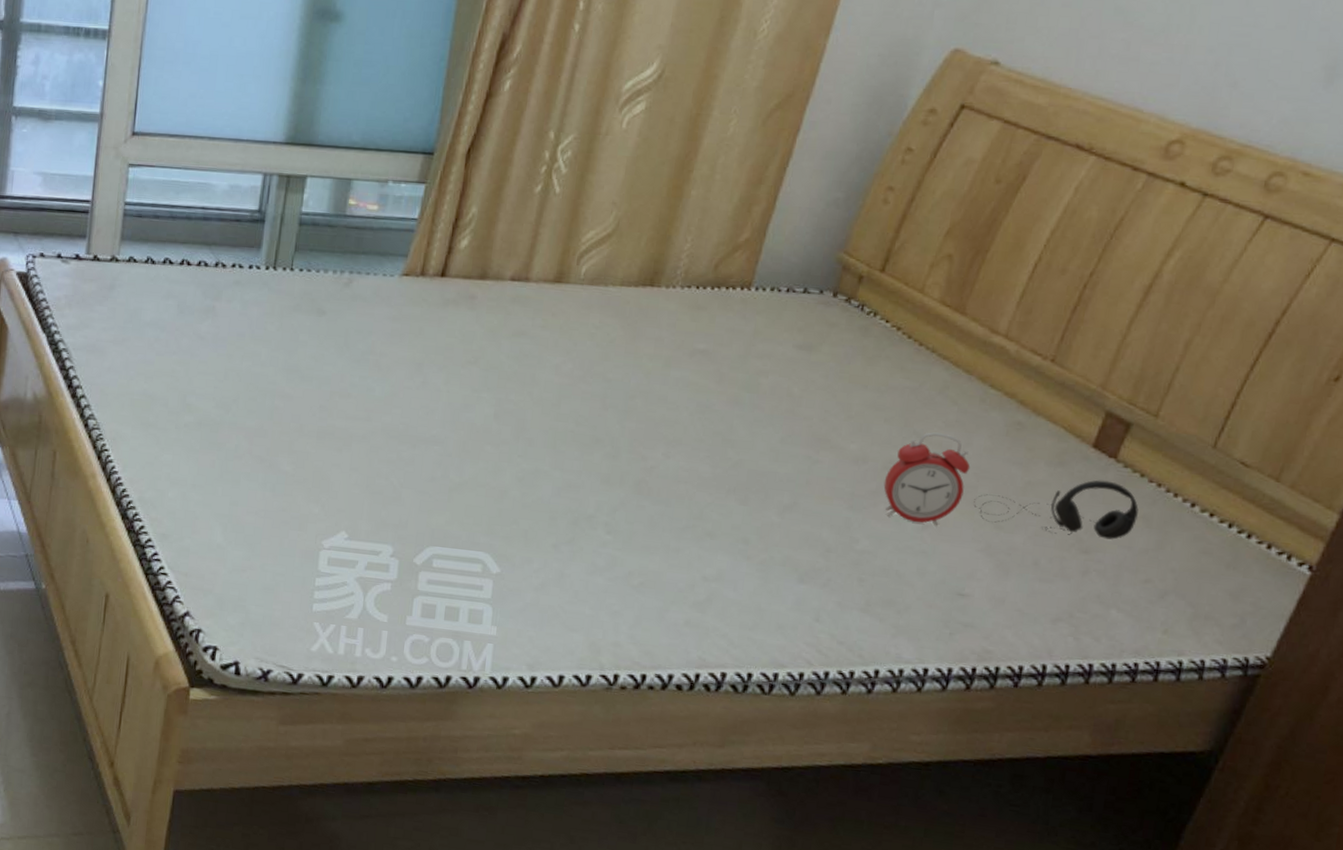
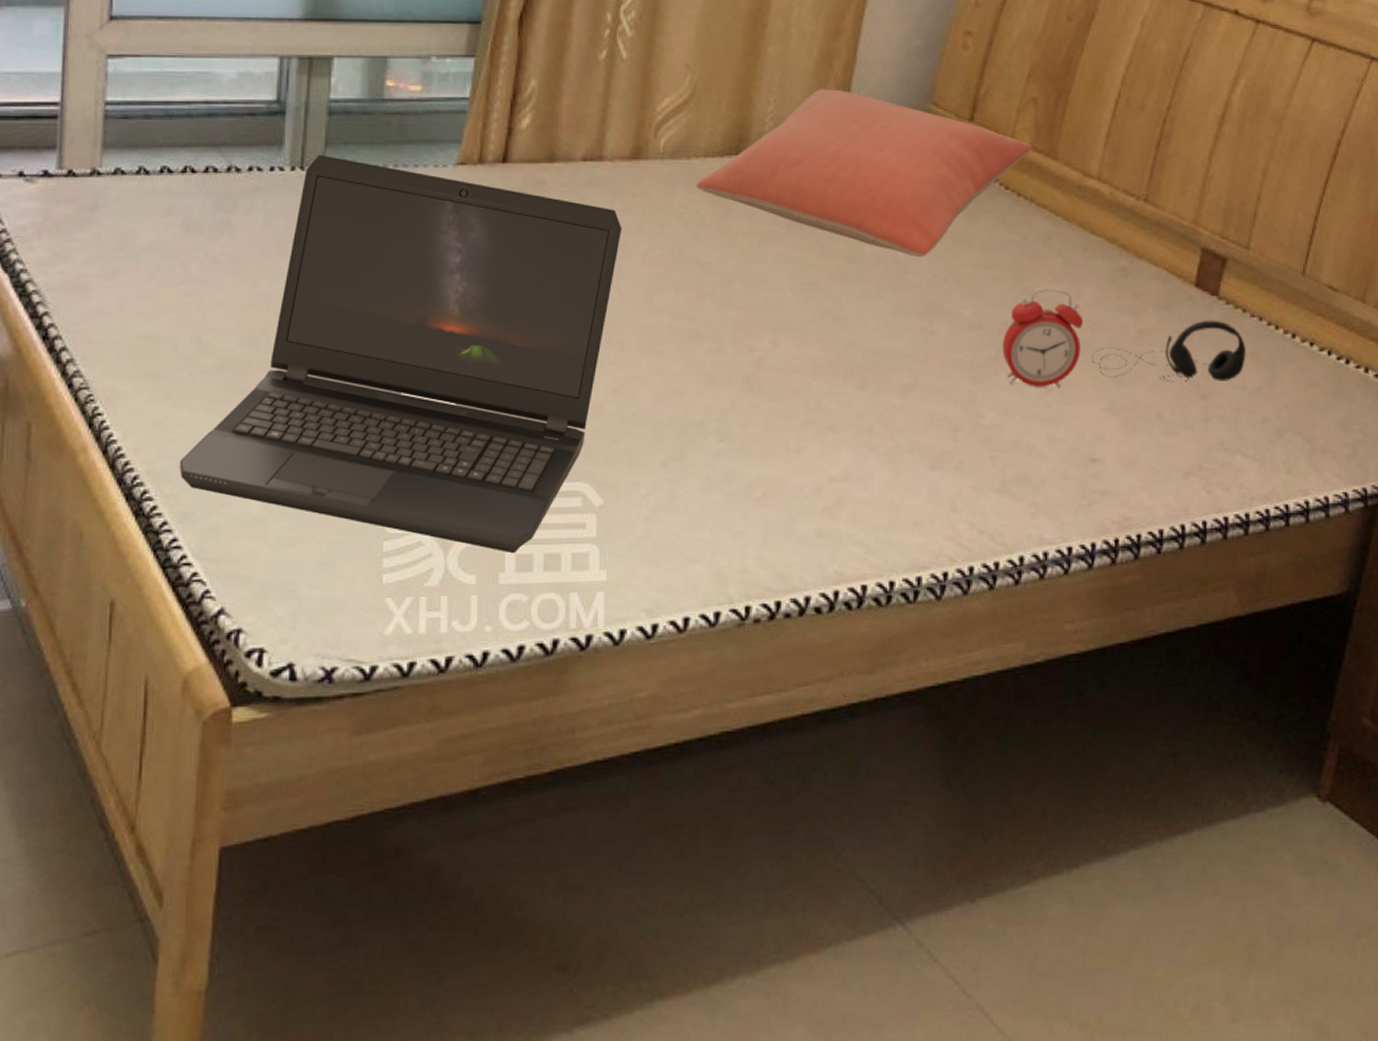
laptop computer: none [163,258,540,602] -> present [179,154,622,553]
pillow: none [610,232,941,394] -> present [696,89,1032,258]

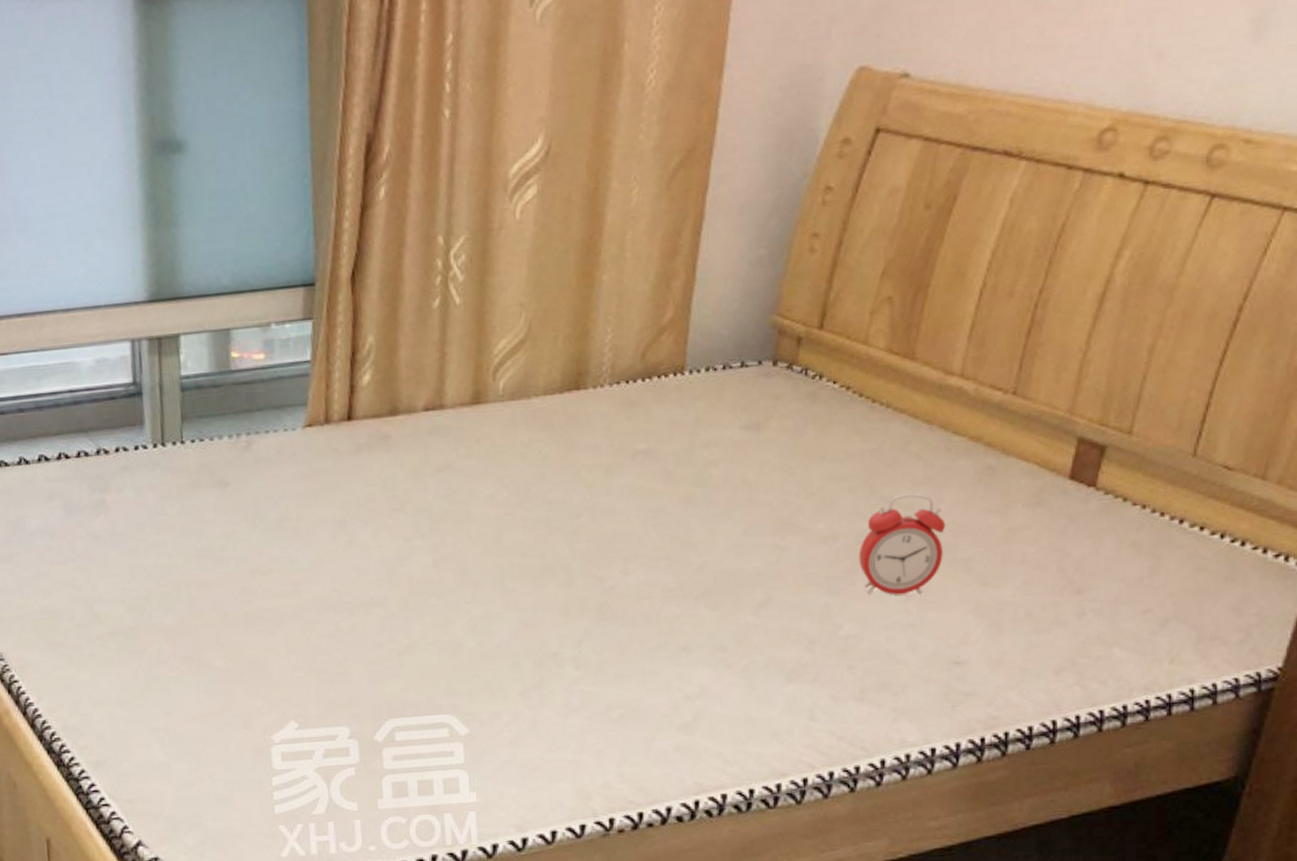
laptop computer: present [179,154,622,553] -> none [88,429,468,781]
pillow: present [696,89,1032,258] -> none [537,311,888,476]
headphones: present [1092,320,1247,382] -> none [955,512,1128,580]

